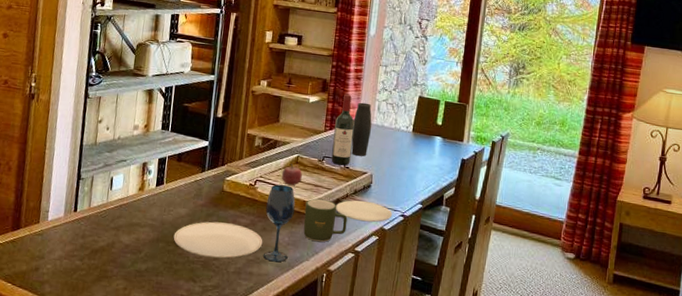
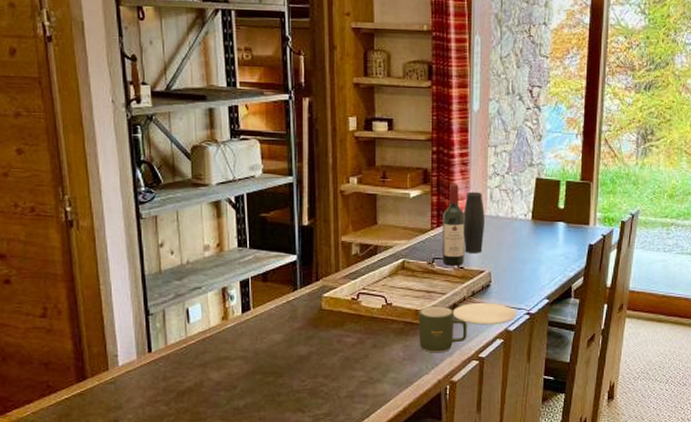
plate: present [173,221,263,259] -> none [271,344,375,383]
wineglass: present [262,184,296,263] -> none [374,295,407,380]
fruit: present [281,164,302,185] -> none [387,270,411,294]

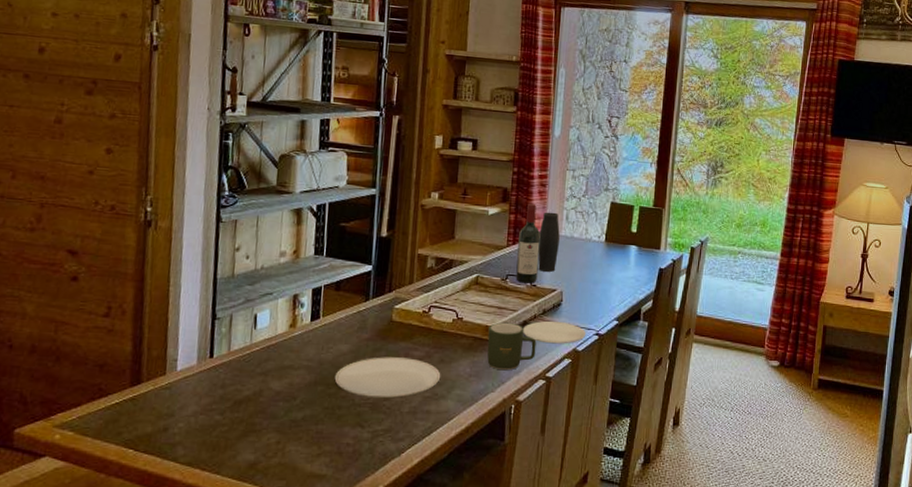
plate: none [271,344,375,383] -> present [334,357,441,398]

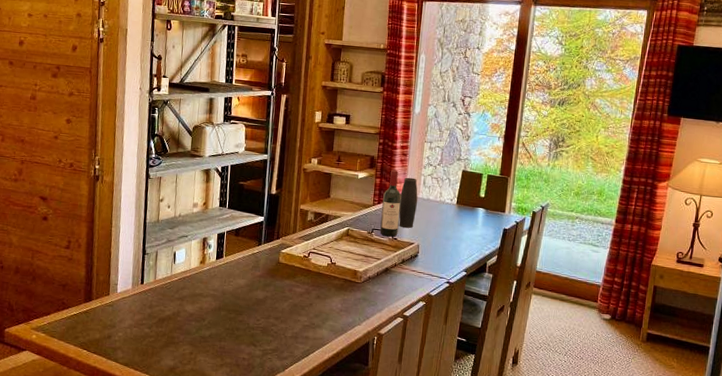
plate: present [334,357,441,398] -> none [234,291,318,325]
mug: present [487,322,537,371] -> none [355,268,396,308]
plate: present [523,321,587,344] -> none [385,269,439,289]

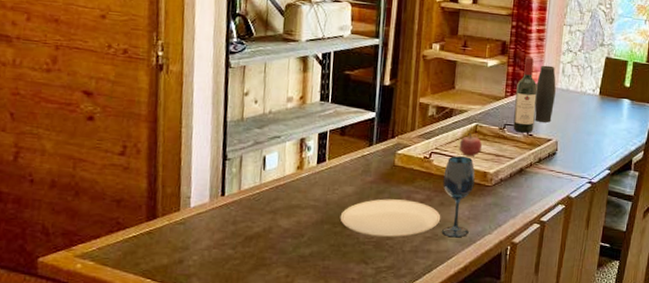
plate: none [234,291,318,325] -> present [340,199,441,237]
wineglass: none [317,255,347,327] -> present [441,156,475,238]
fruit: none [333,236,353,256] -> present [459,133,482,156]

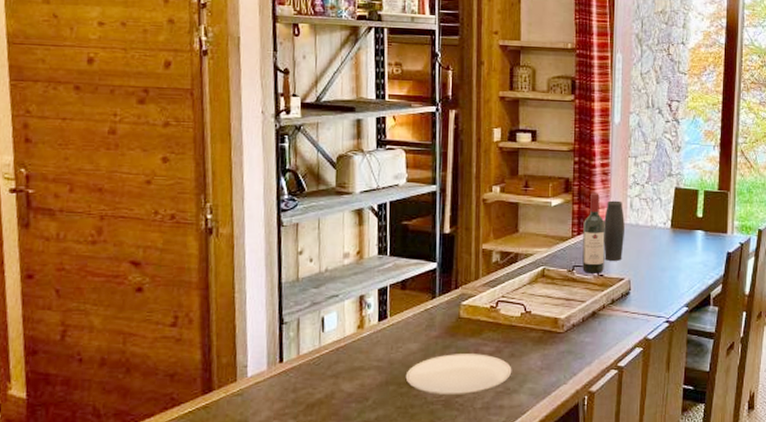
wineglass: present [441,156,475,238] -> none [512,303,546,391]
fruit: present [459,133,482,156] -> none [526,278,550,302]

